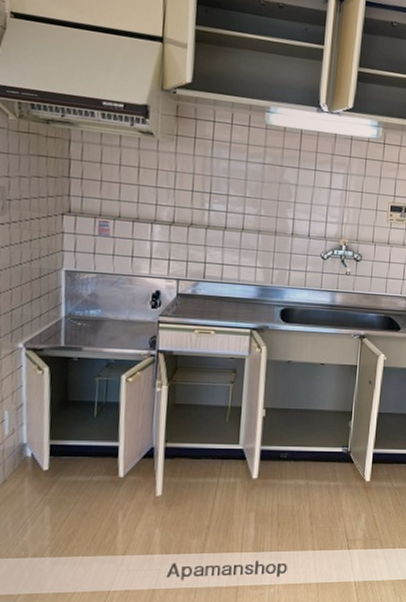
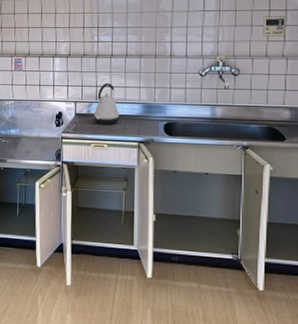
kettle: none [200,259,231,309] -> present [94,82,120,125]

